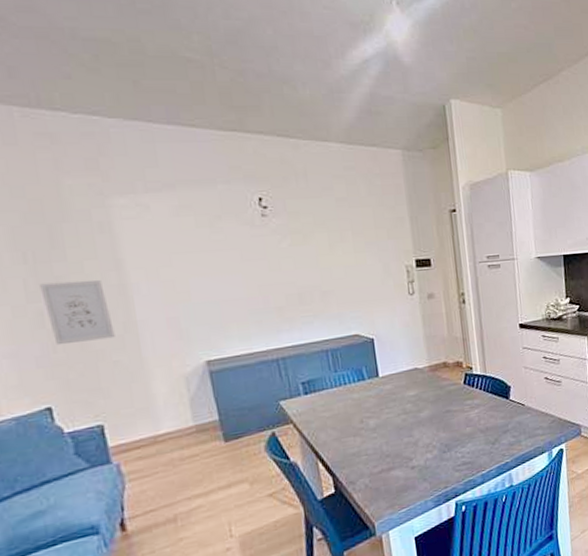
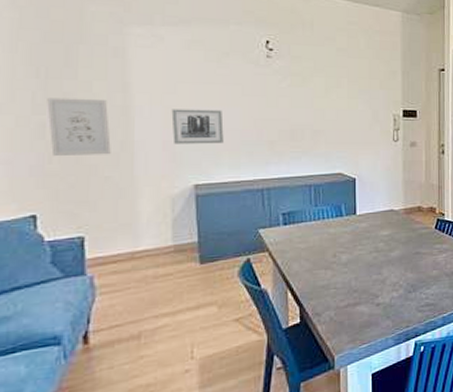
wall art: none [170,278,230,321] -> present [171,109,224,144]

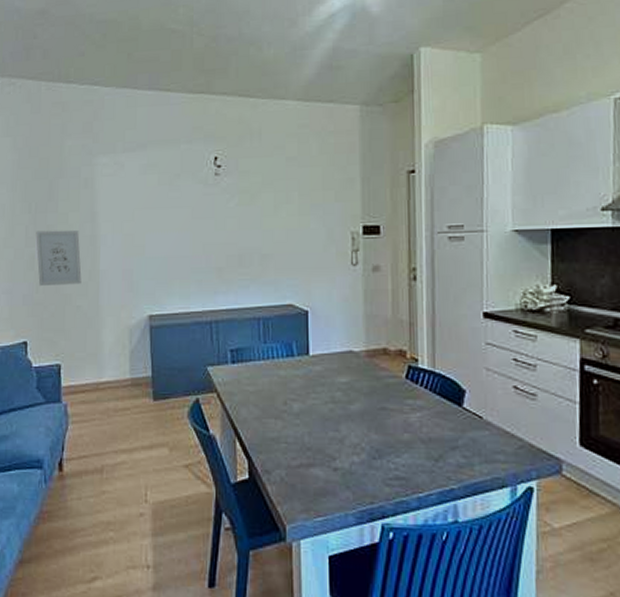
wall art: present [171,109,224,144] -> none [130,235,175,273]

